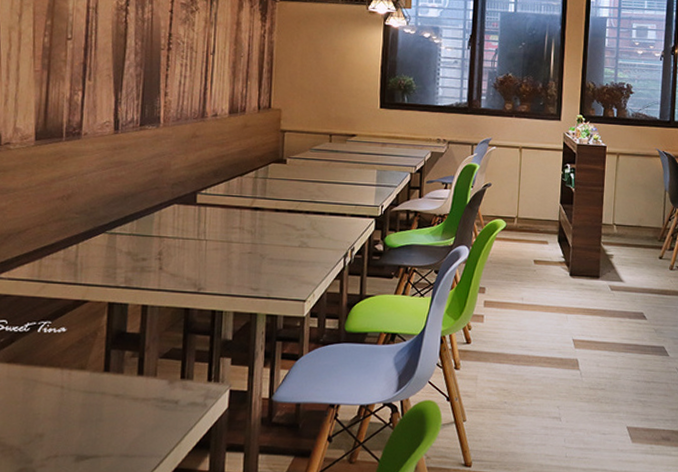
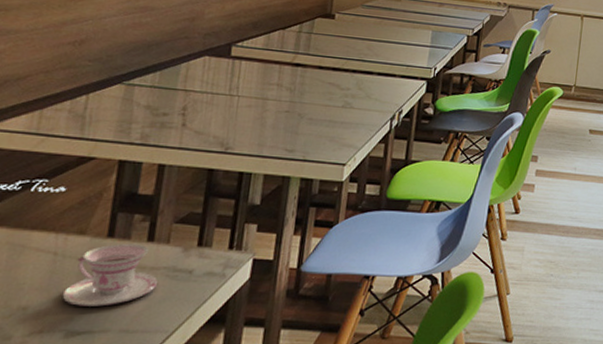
teacup: none [70,377,149,434] -> present [62,243,157,306]

